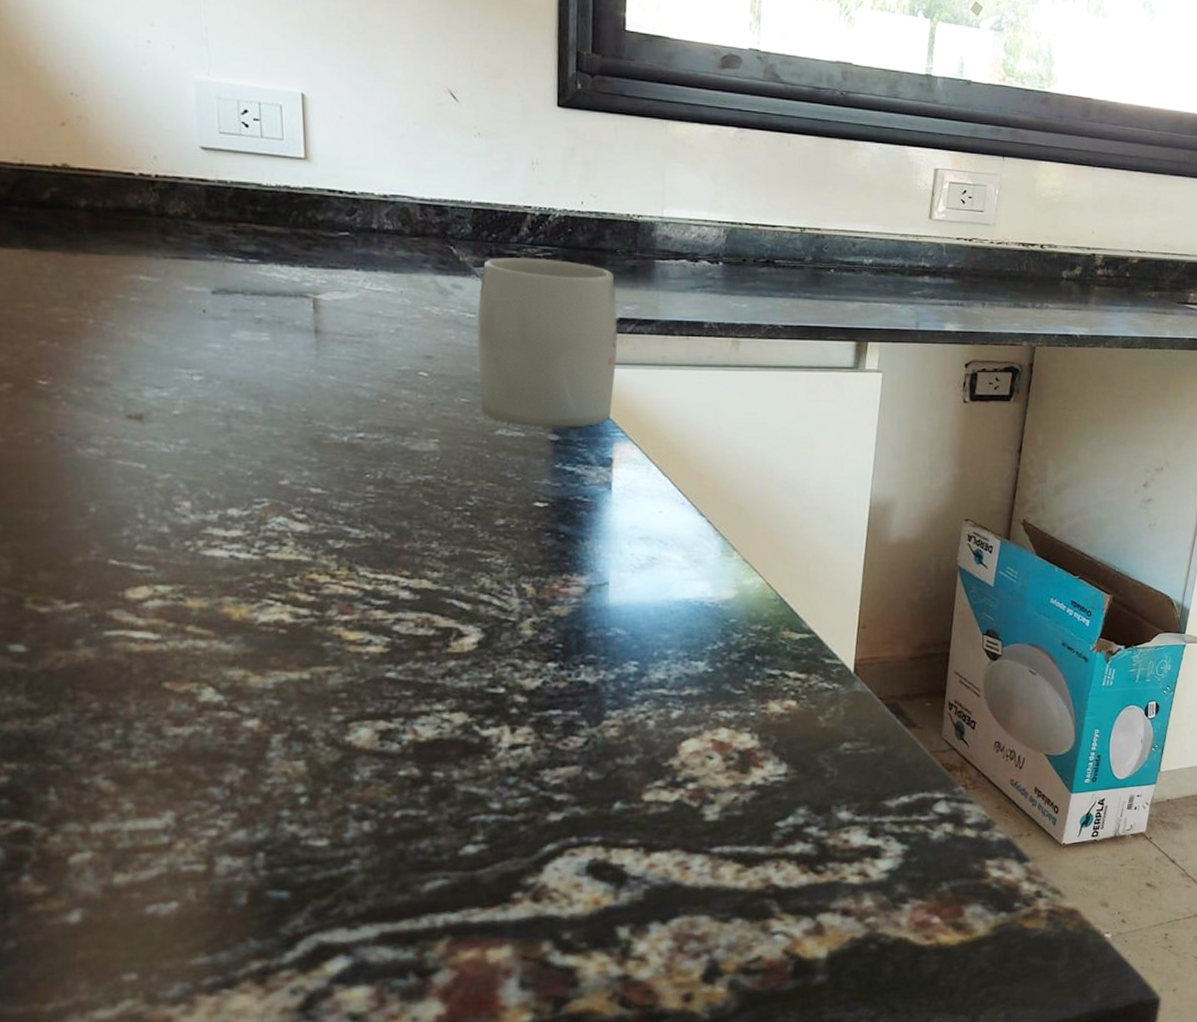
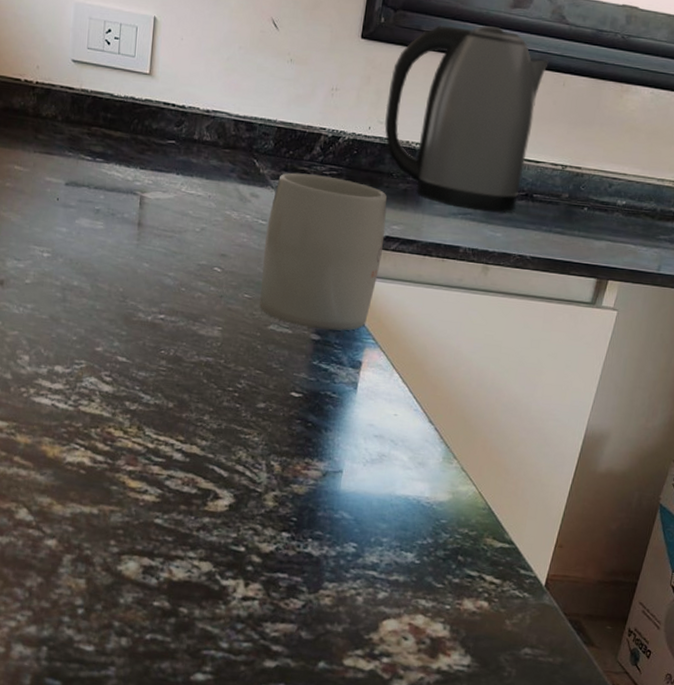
kettle: none [597,88,769,281] -> present [384,25,549,211]

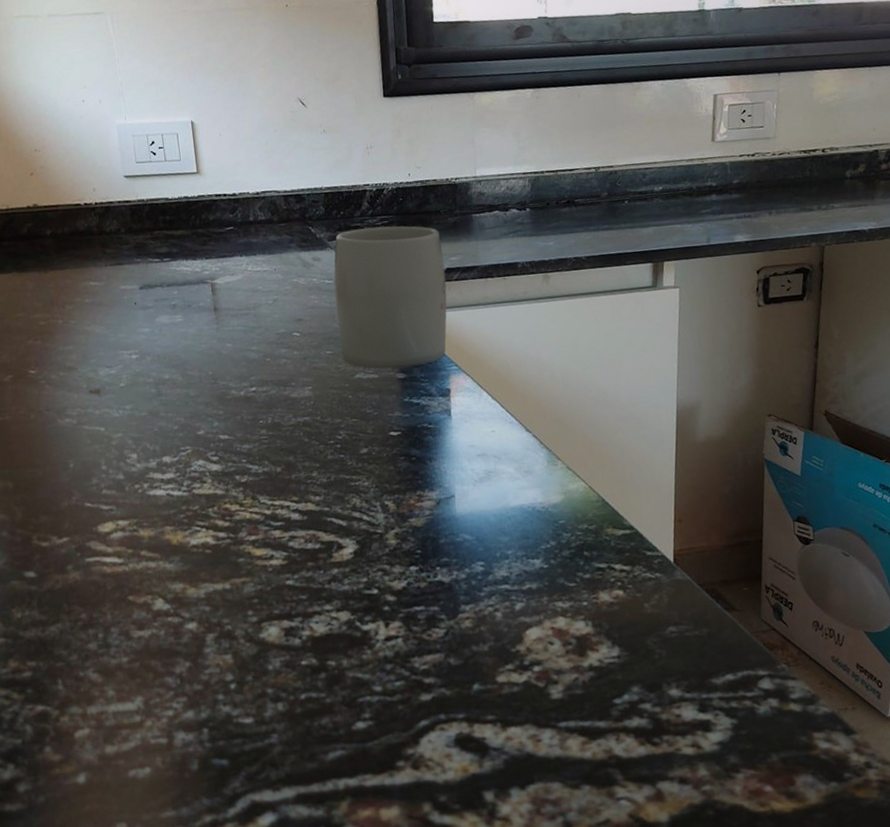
kettle: present [384,25,549,211] -> none [418,59,562,227]

